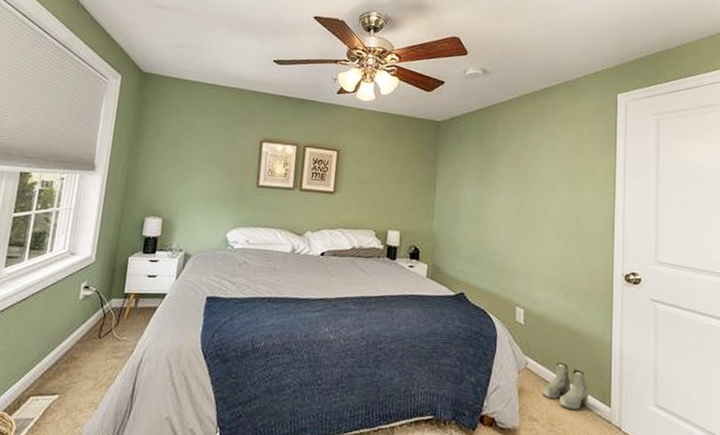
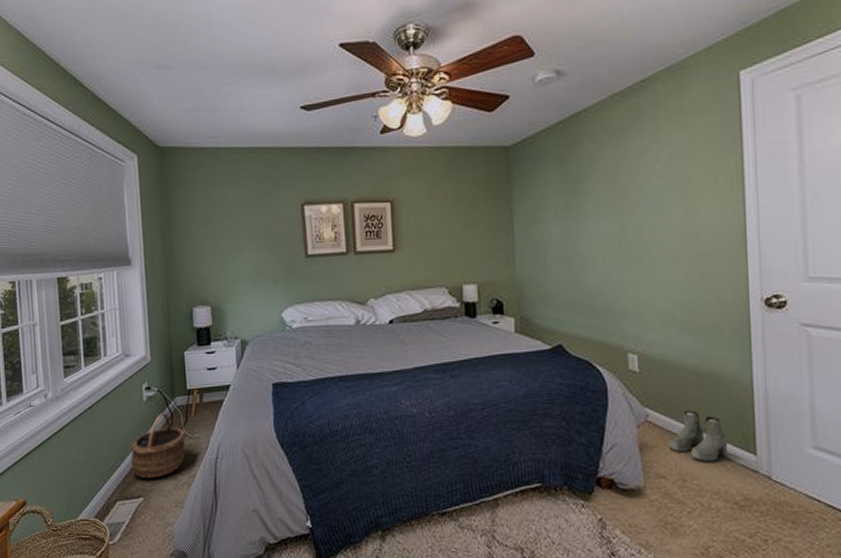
wicker basket: none [53,312,115,377] -> present [131,413,186,478]

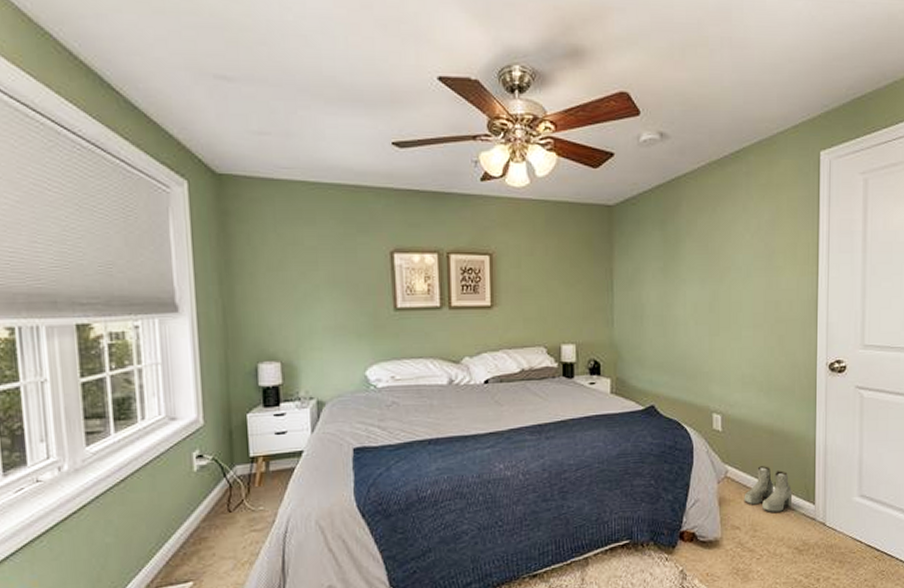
wicker basket: present [131,413,186,478] -> none [177,484,248,560]

